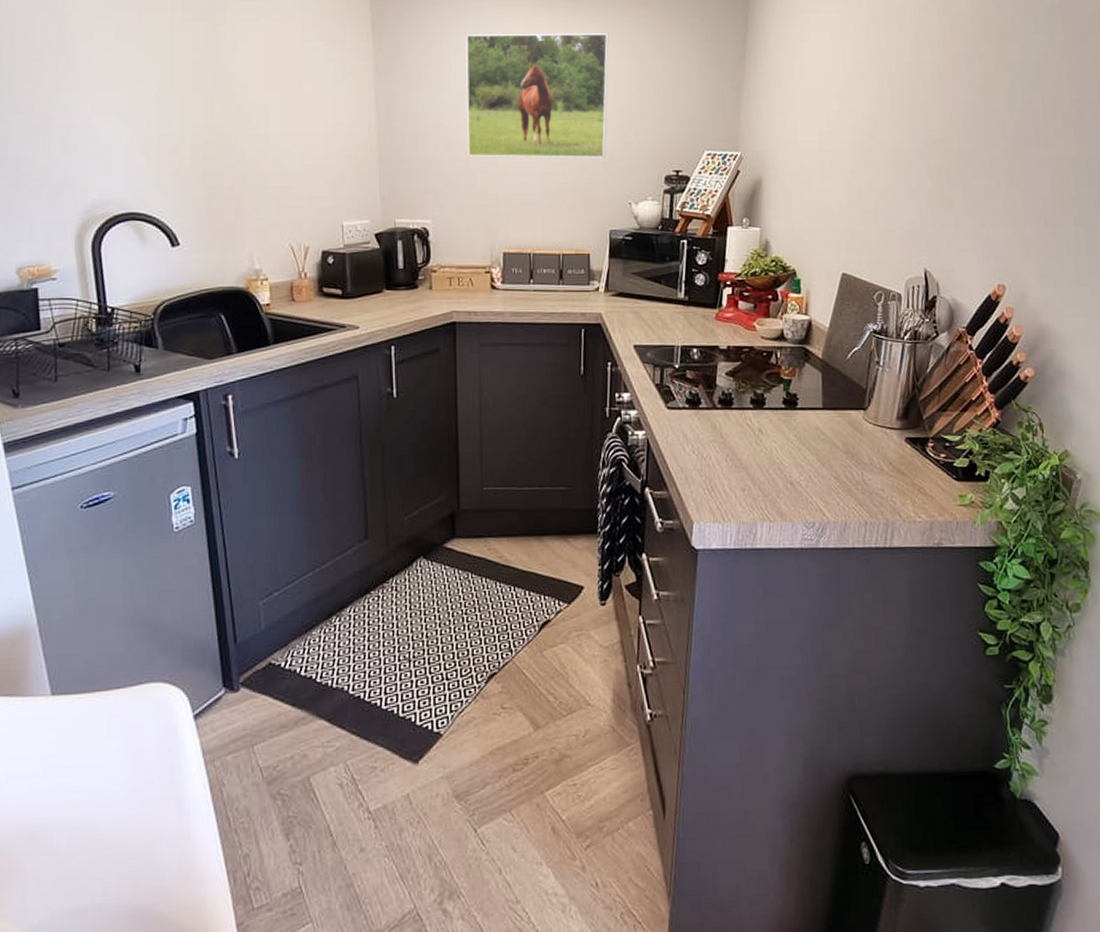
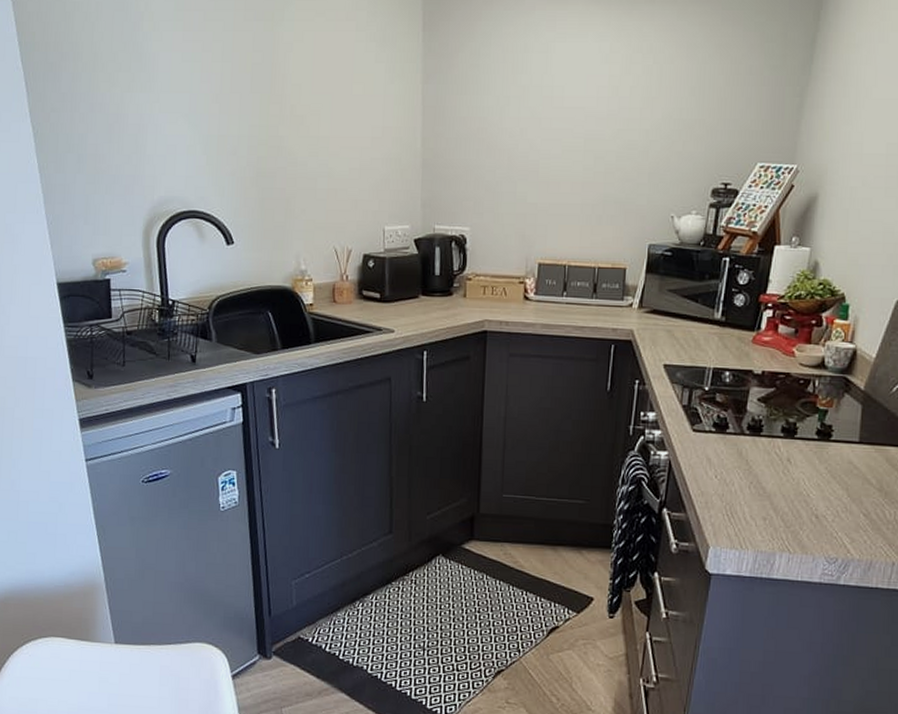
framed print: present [466,33,609,159] -> none [510,33,665,168]

